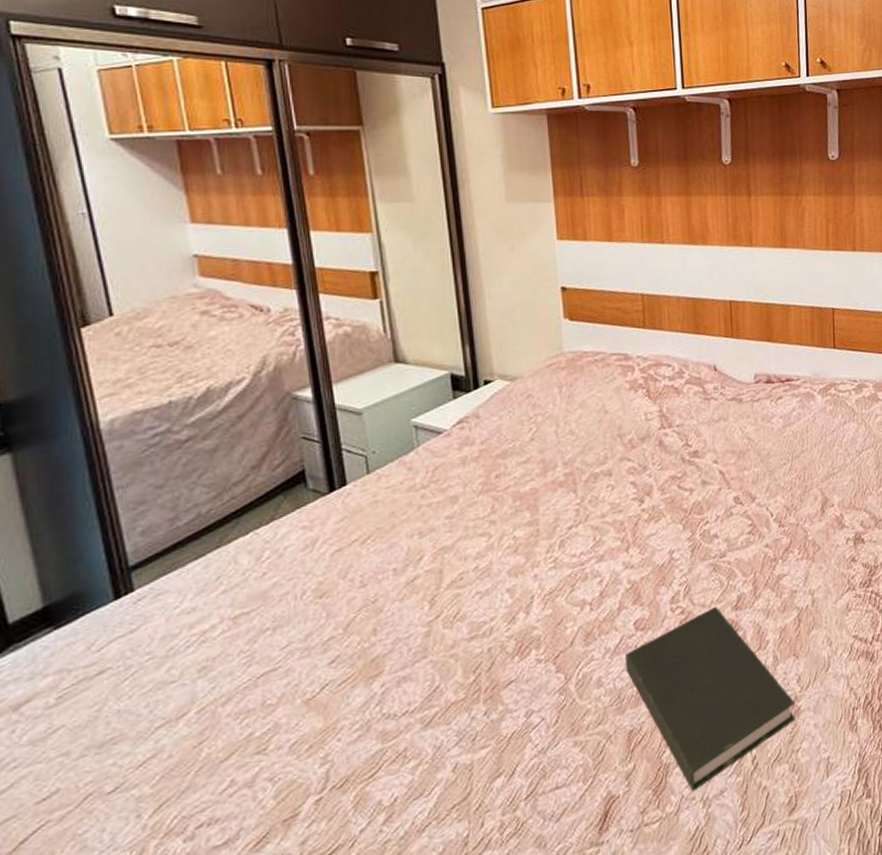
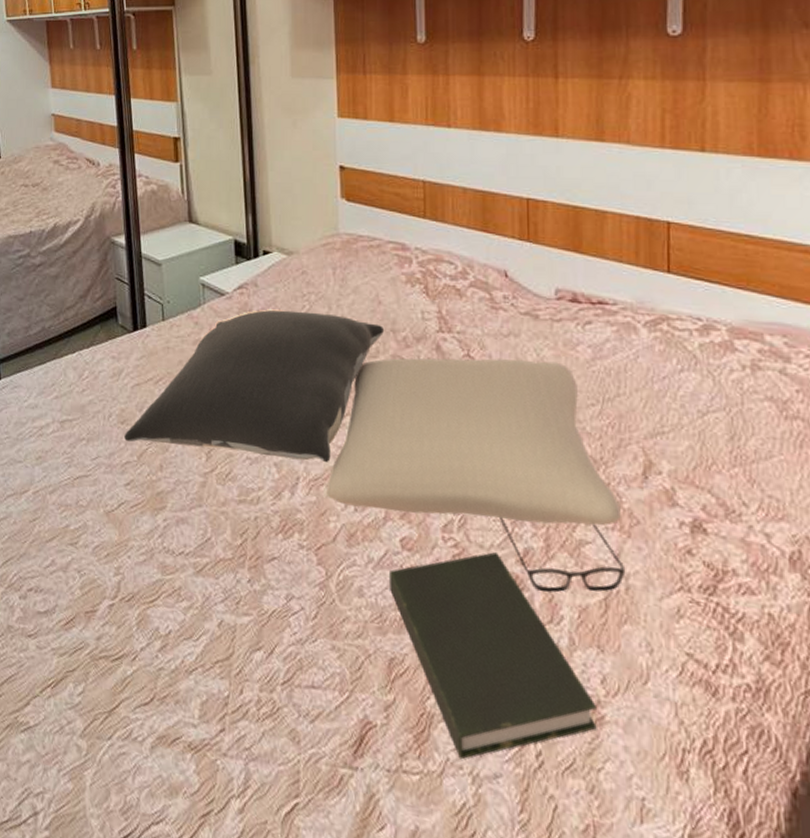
pillow: none [324,431,612,616] -> present [124,310,385,462]
cushion: none [562,435,807,608] -> present [326,358,621,526]
eyeglasses: none [717,559,811,627] -> present [499,516,624,593]

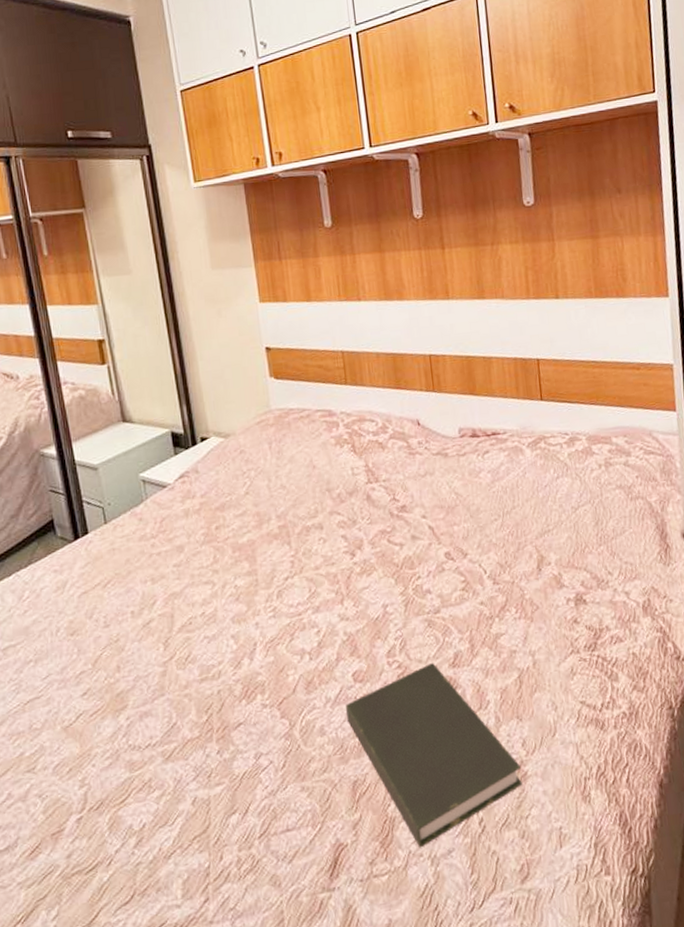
pillow: present [124,310,385,462] -> none [76,485,321,652]
cushion: present [326,358,621,526] -> none [282,490,525,657]
eyeglasses: present [499,516,624,593] -> none [432,617,531,685]

